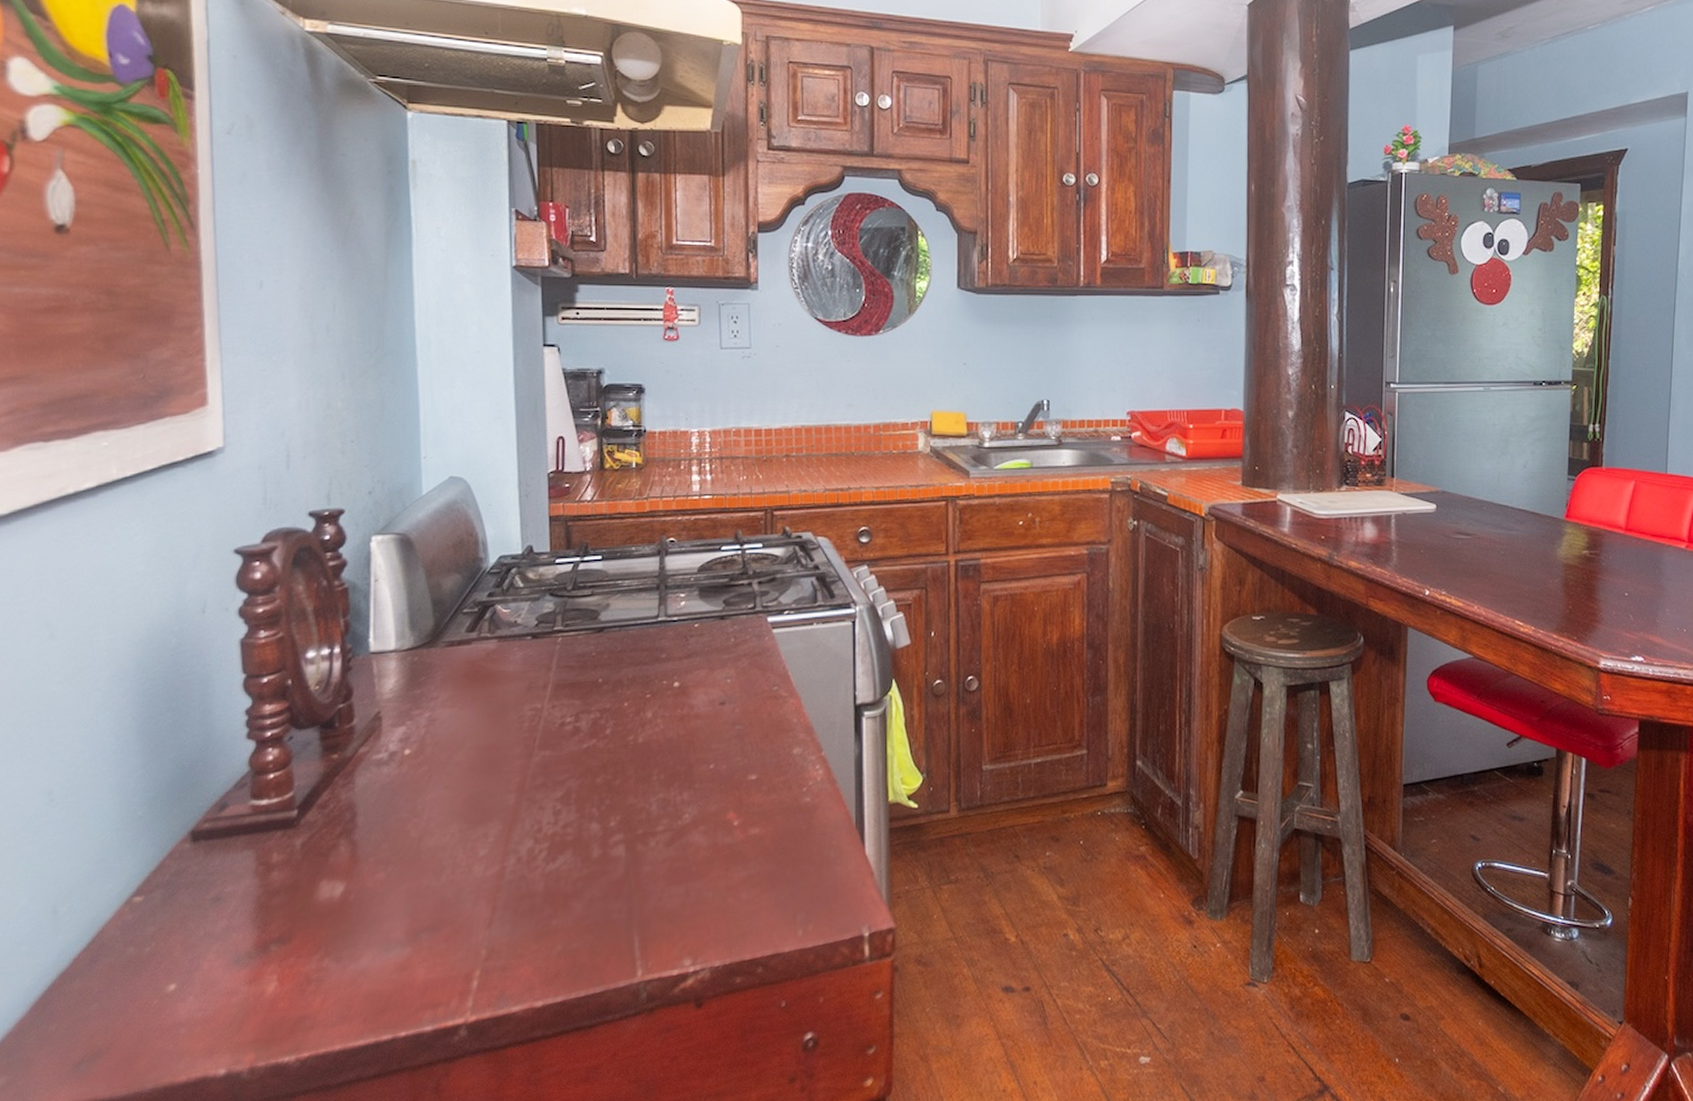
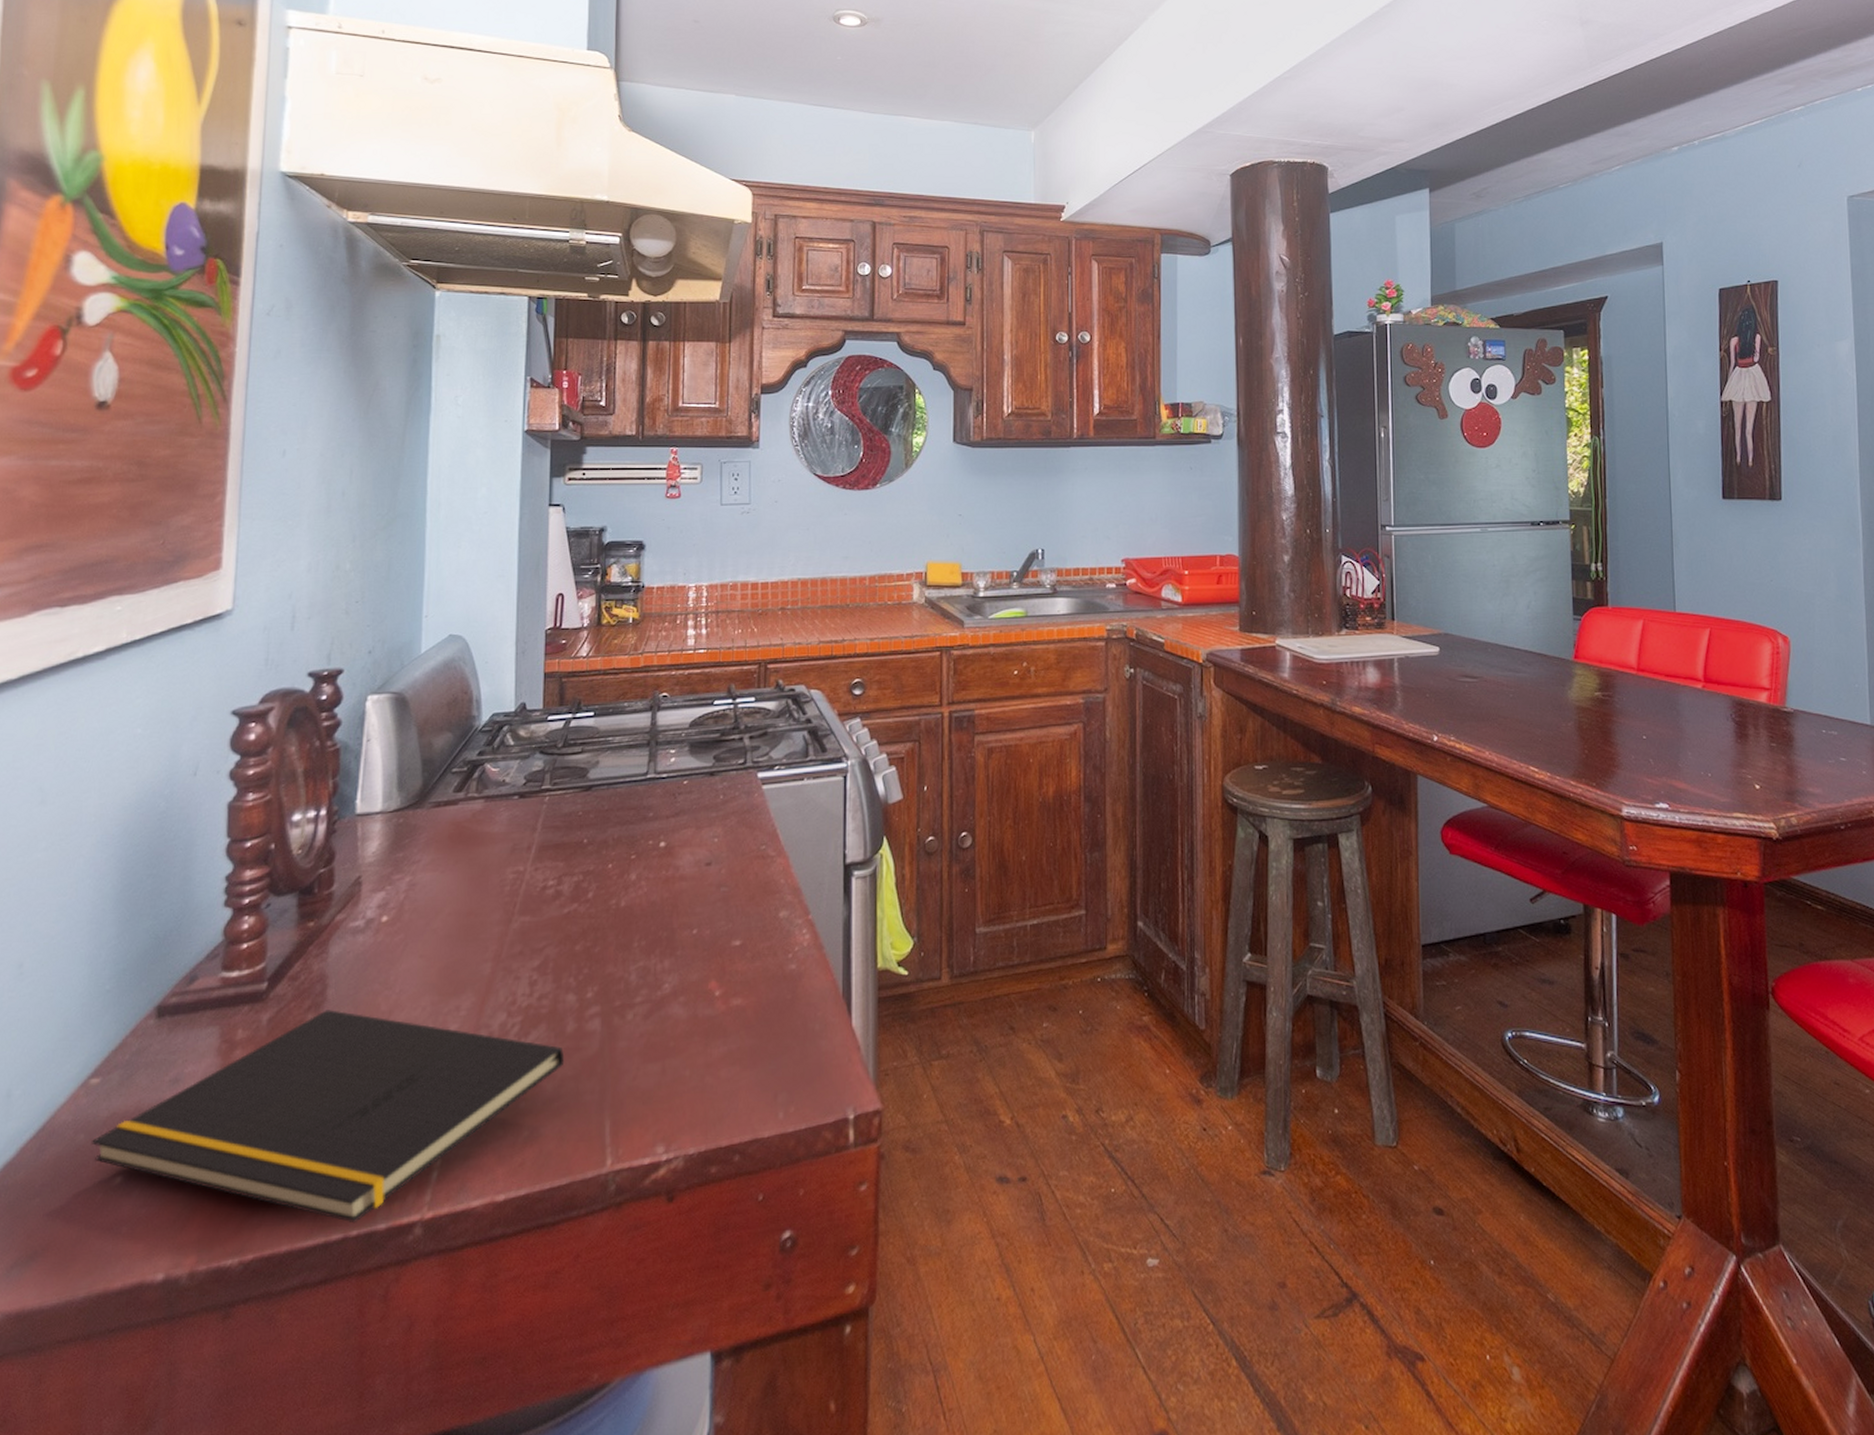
notepad: none [141,836,592,1026] -> present [91,1010,565,1224]

